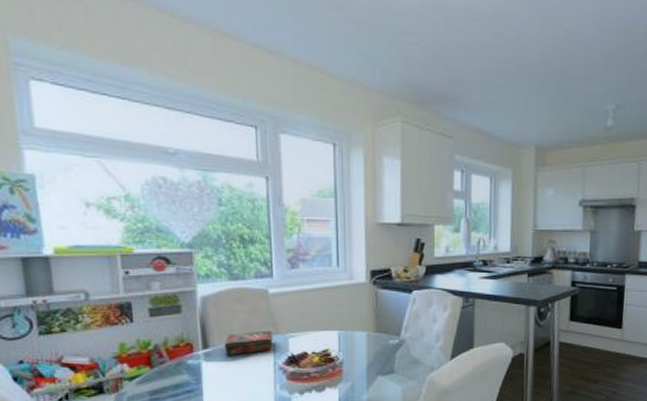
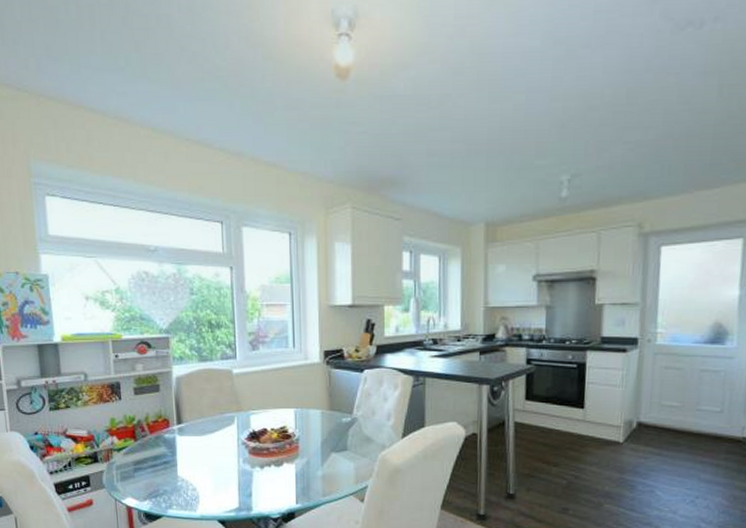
book: present [224,330,273,355] -> none [195,408,237,430]

